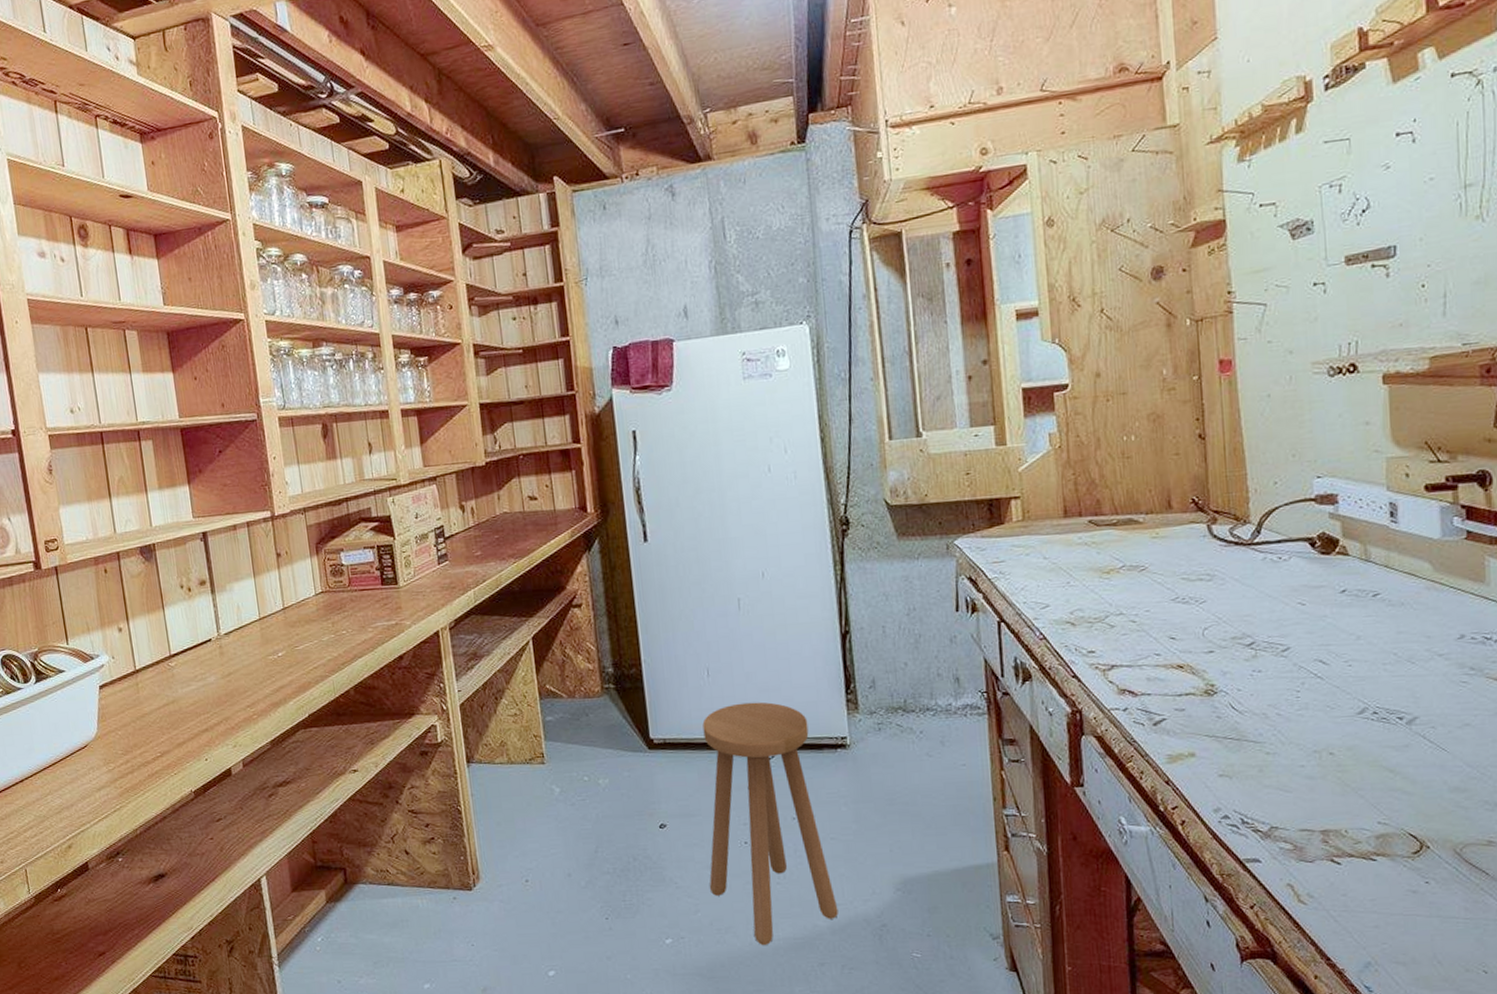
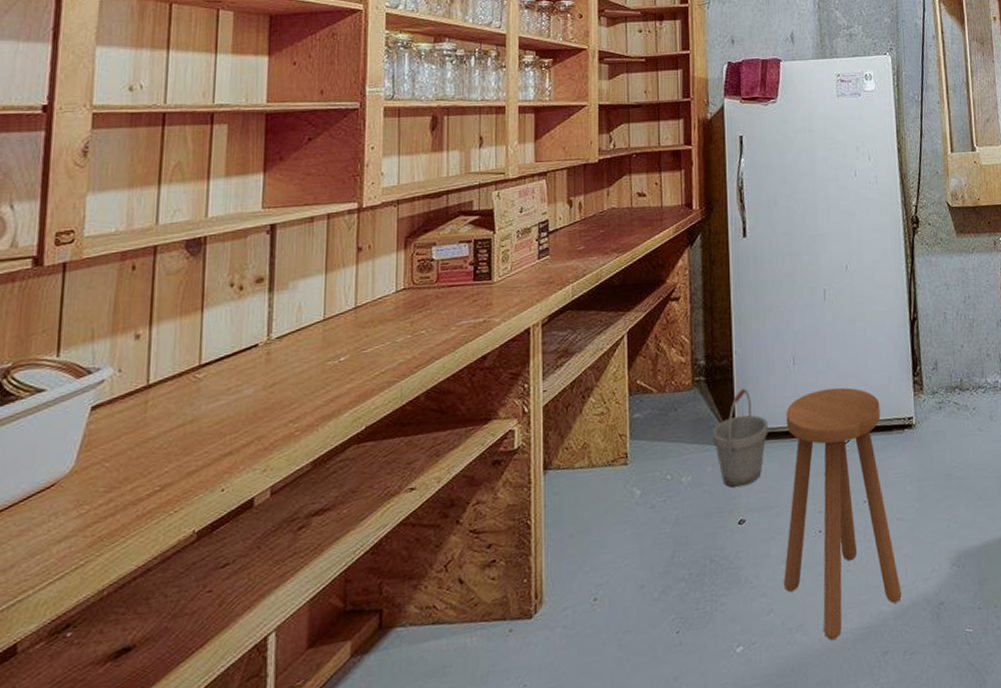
bucket: none [626,698,685,794] -> present [712,388,768,488]

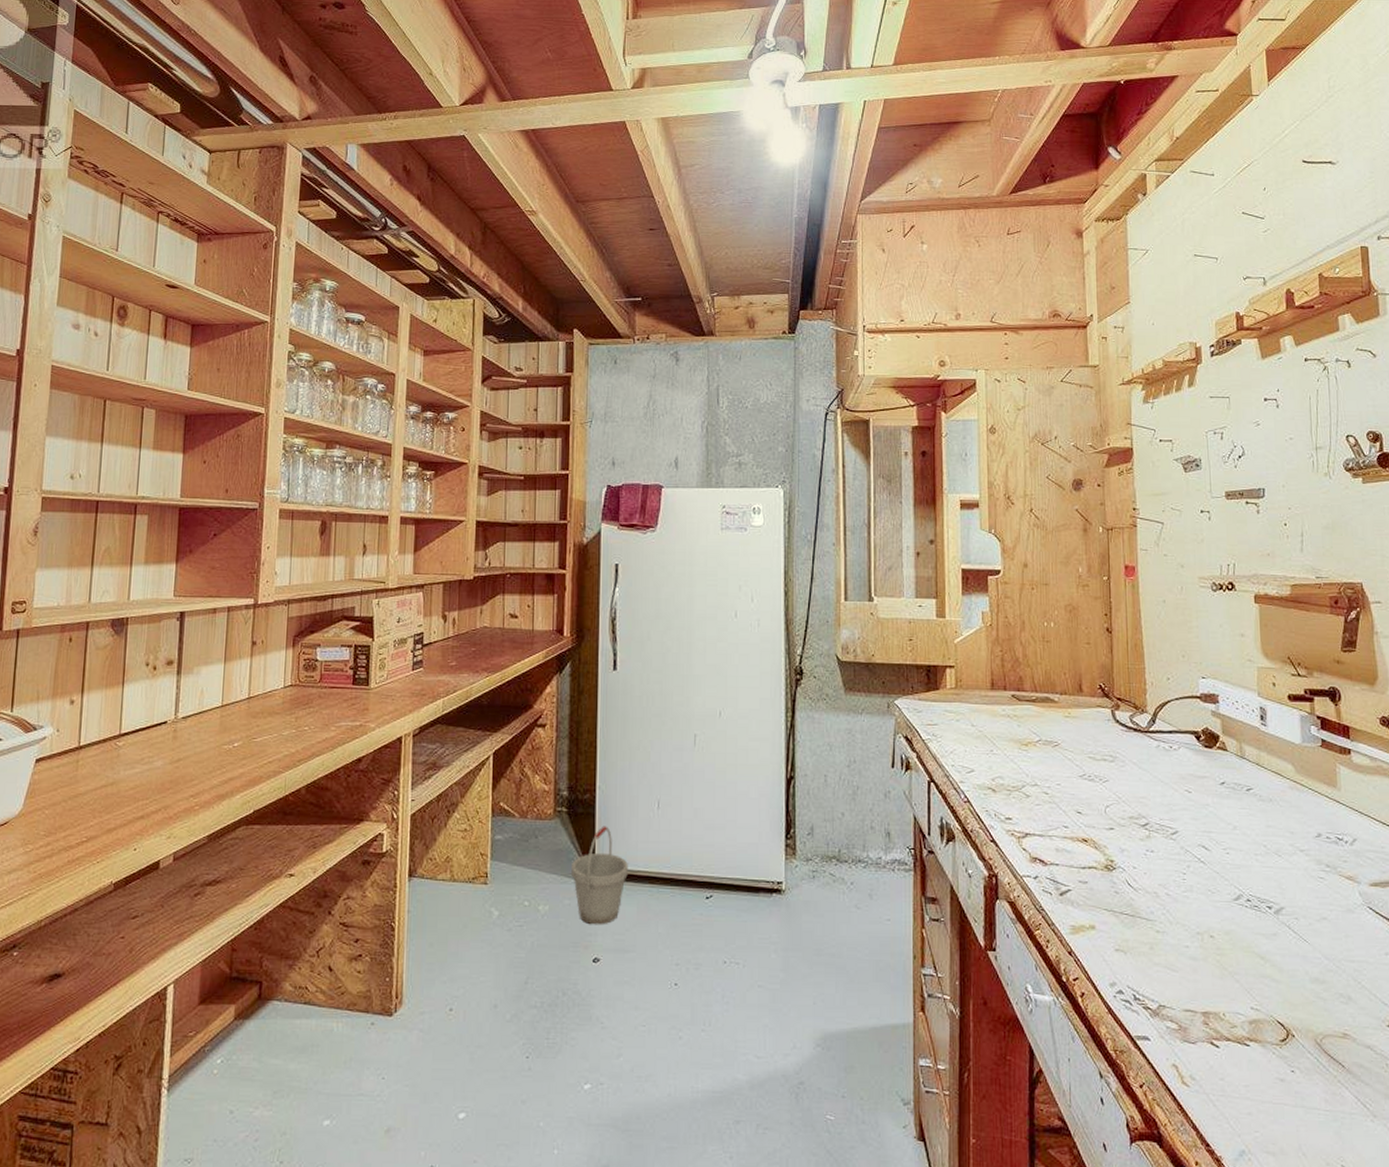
stool: present [784,387,902,641] -> none [636,838,758,1098]

